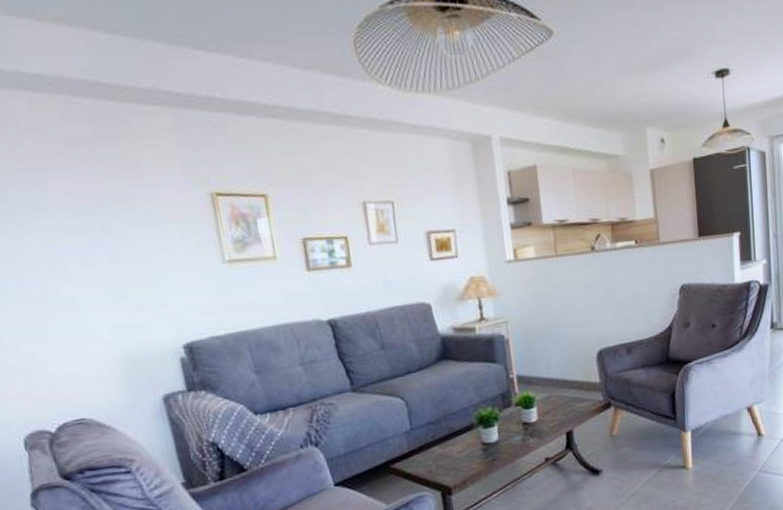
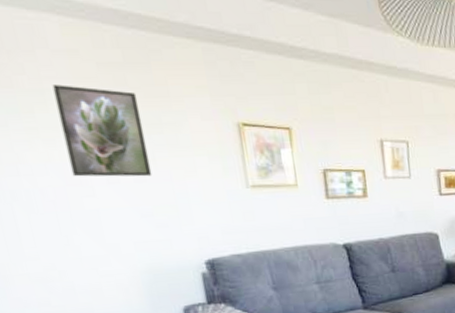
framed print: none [23,164,126,261] -> present [52,84,152,177]

